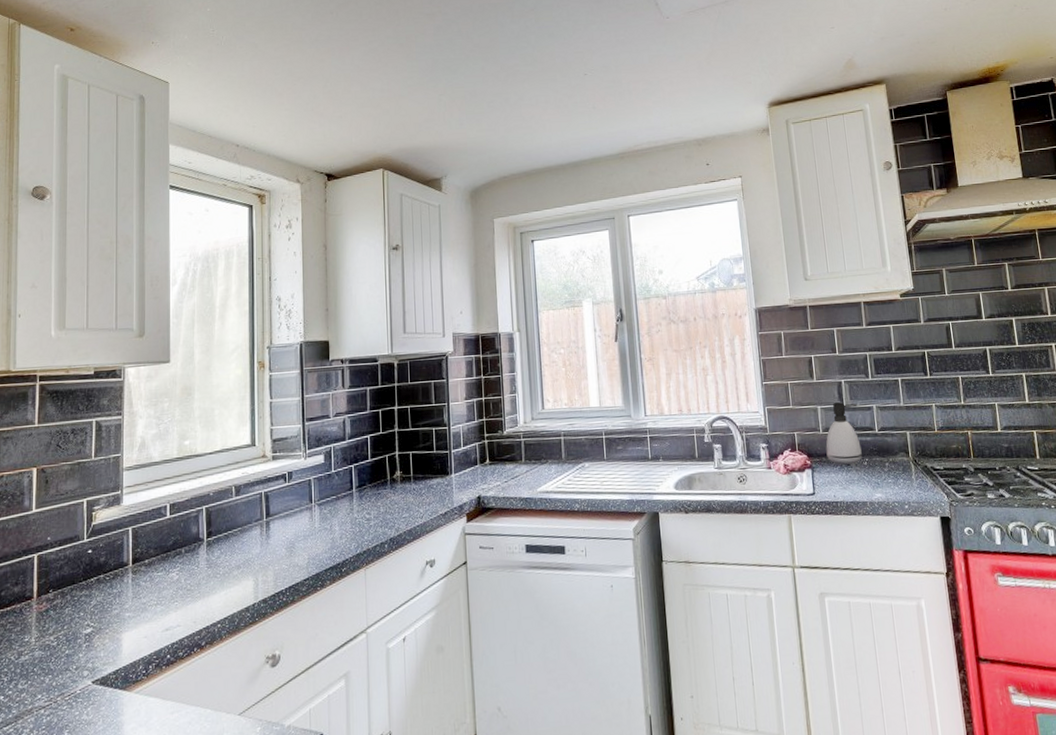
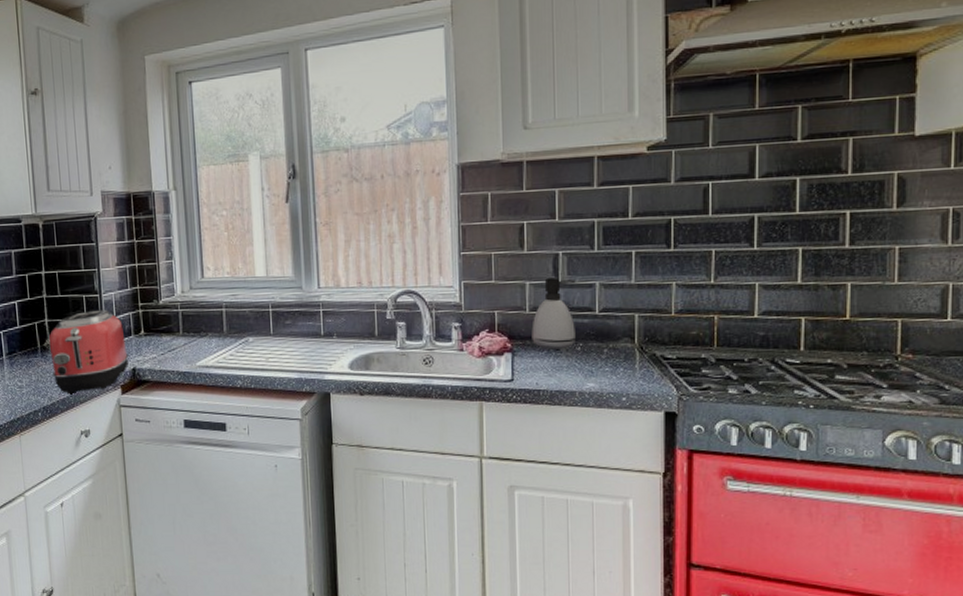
toaster: none [398,440,475,524] -> present [48,309,129,393]

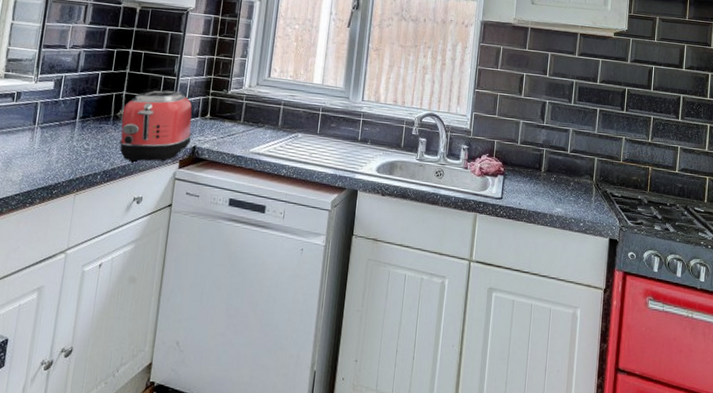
soap dispenser: present [531,277,576,350] -> none [519,120,556,178]

